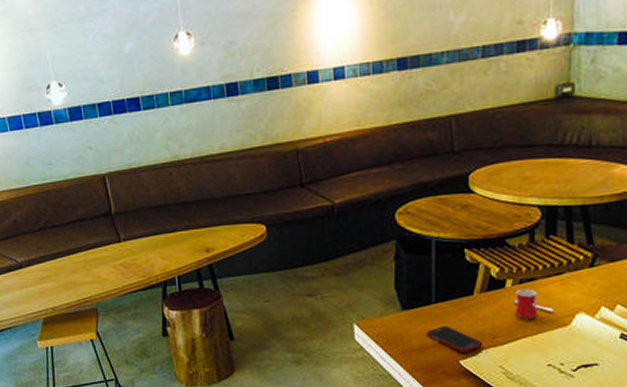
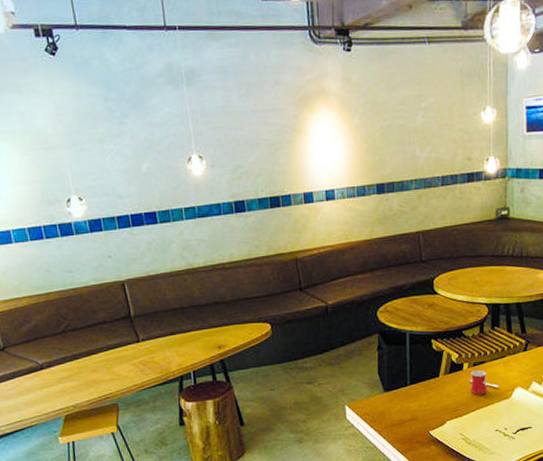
cell phone: present [426,325,483,354] -> none [403,402,448,425]

